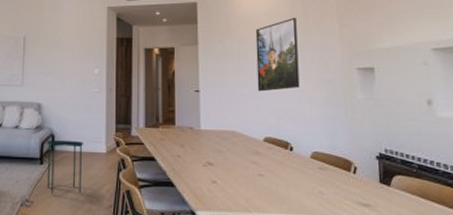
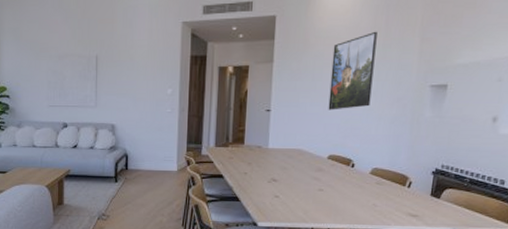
side table: present [46,140,83,194] -> none [120,160,155,209]

